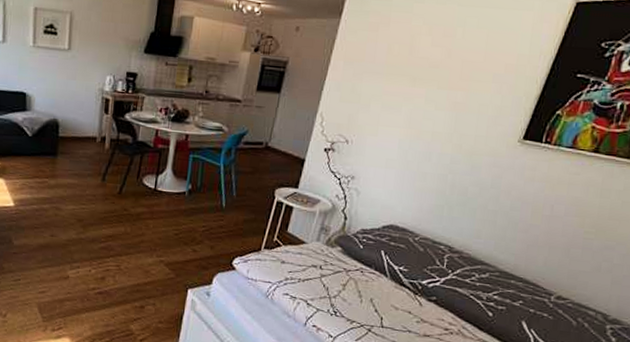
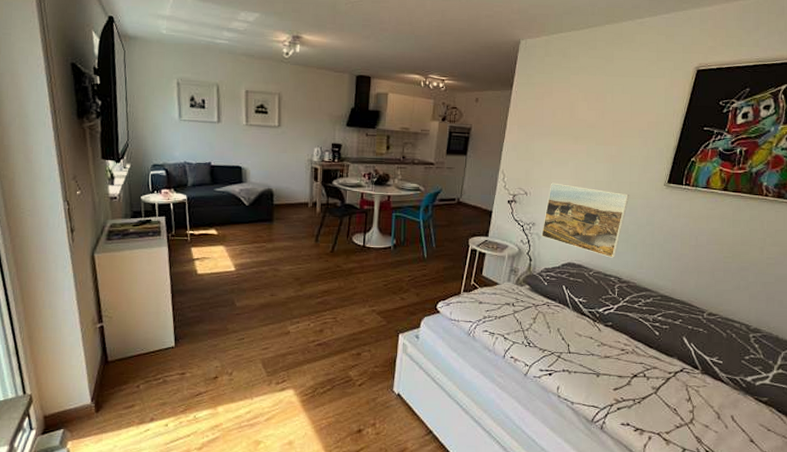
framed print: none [361,130,473,223] -> present [541,182,629,258]

